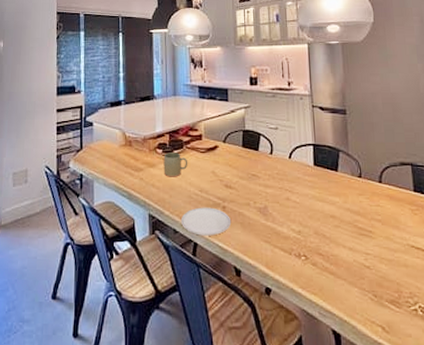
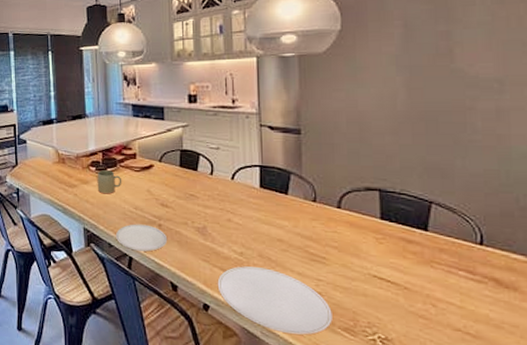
plate: none [278,245,380,312] -> present [217,266,332,335]

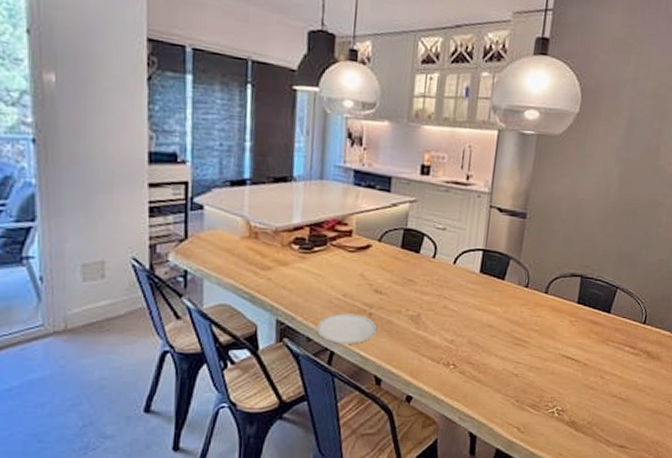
mug: present [97,170,122,194] -> none [299,249,332,279]
plate: present [217,266,332,335] -> none [423,354,524,416]

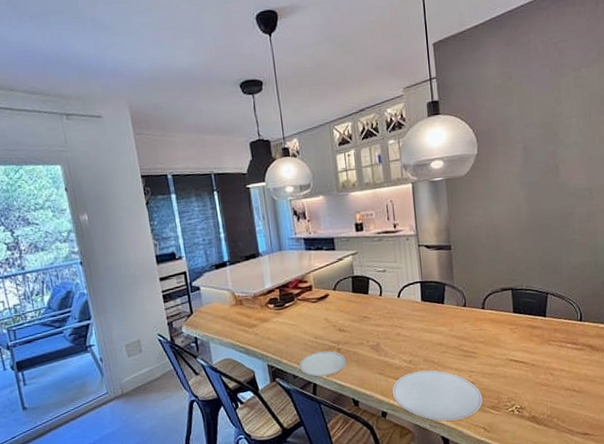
plate: none [423,354,524,416] -> present [392,370,483,422]

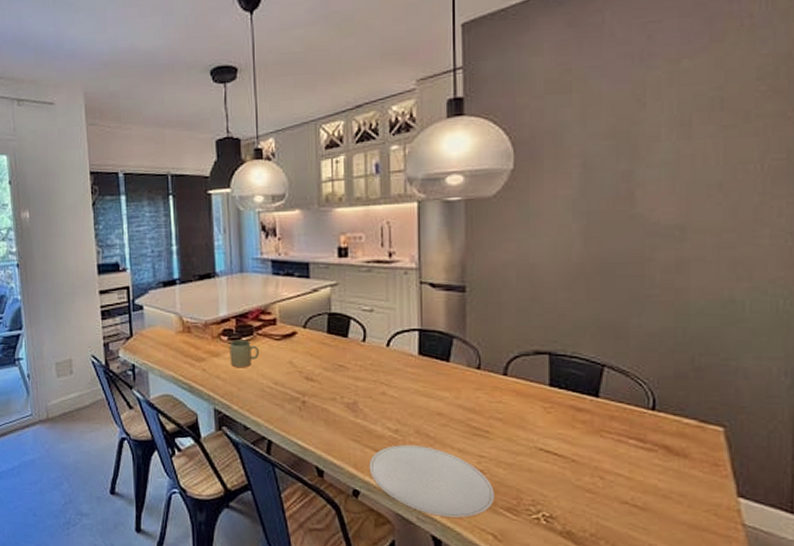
mug: none [276,305,301,329] -> present [229,340,260,368]
plate: present [299,351,347,377] -> none [253,402,313,433]

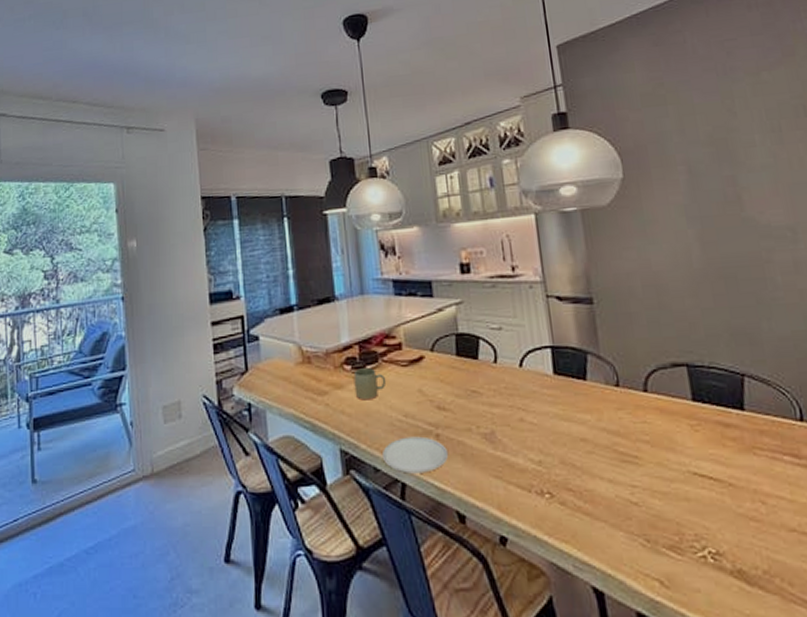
plate: none [253,402,313,433] -> present [383,436,449,474]
plate: present [369,445,494,519] -> none [514,478,655,564]

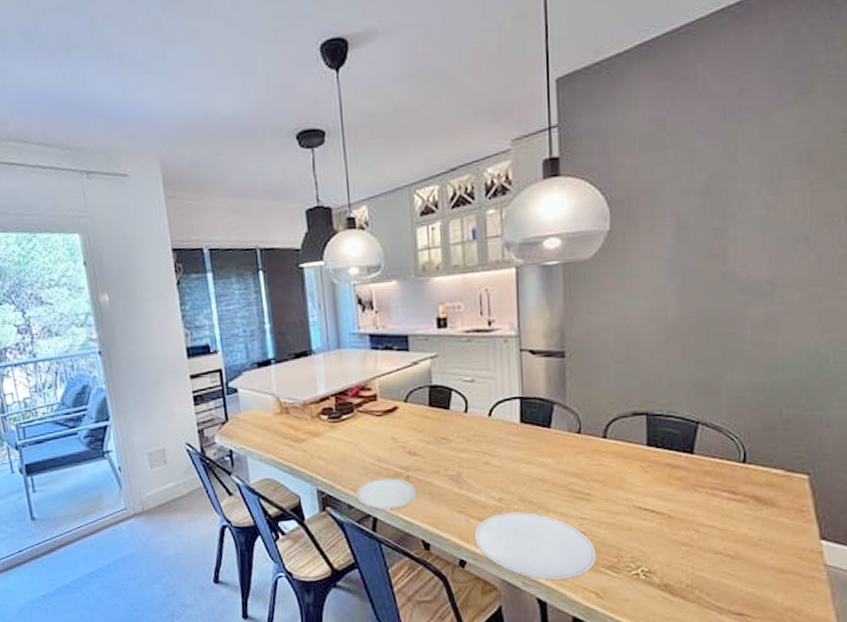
mug: present [353,368,387,401] -> none [330,418,361,447]
plate: none [514,478,655,564] -> present [474,512,596,581]

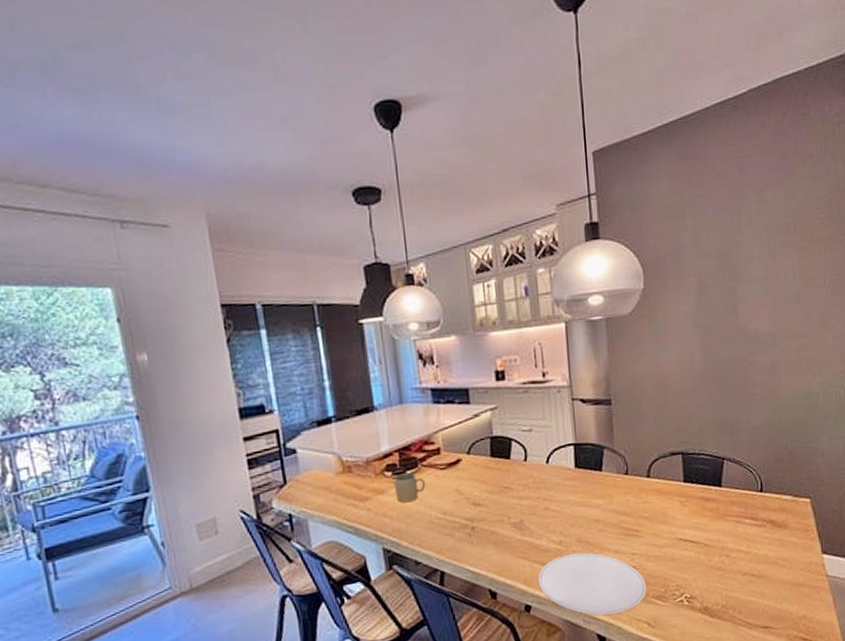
mug: none [330,418,361,447] -> present [394,473,426,503]
plate: present [356,478,418,510] -> none [423,530,483,563]

